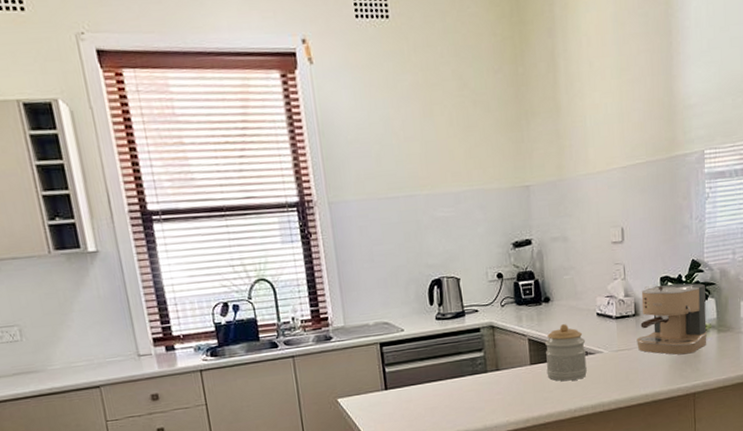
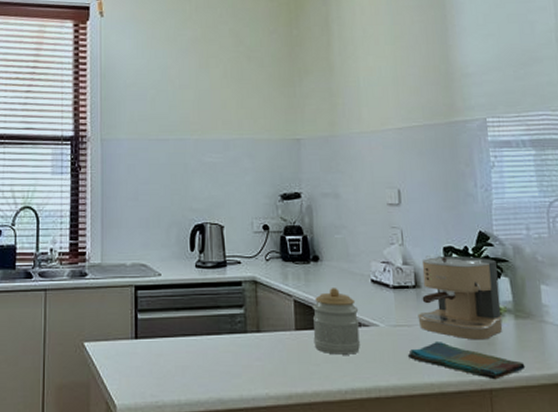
dish towel: none [627,359,723,385] -> present [407,342,526,380]

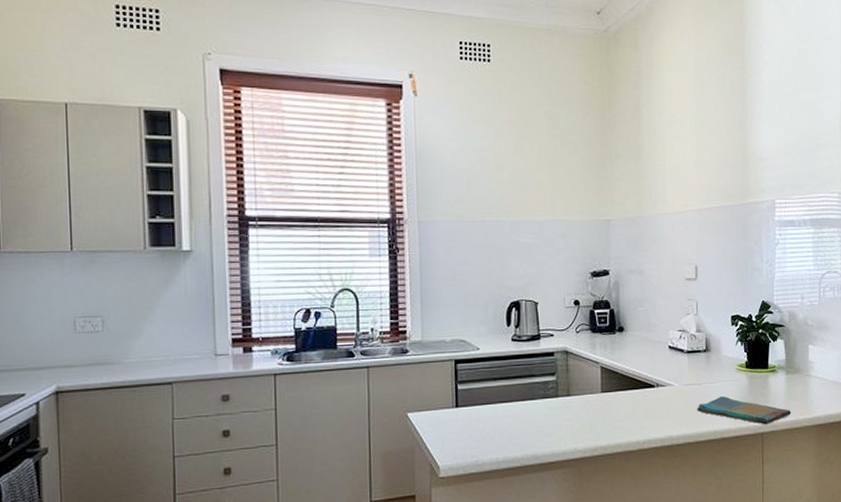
jar: present [312,288,360,355] -> none [616,354,657,412]
coffee maker: present [418,254,503,340] -> none [707,322,776,394]

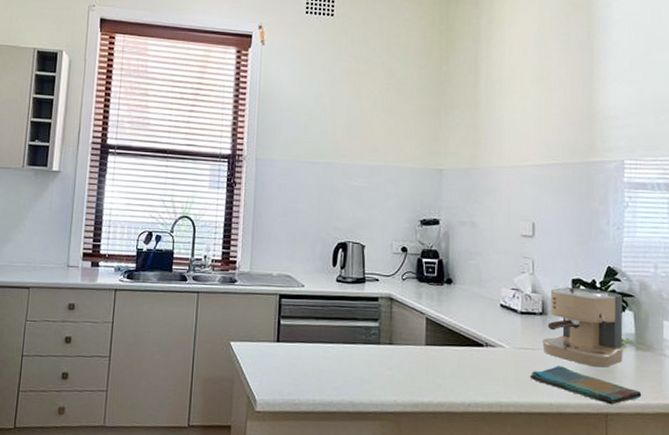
coffee maker: none [707,322,776,394] -> present [542,285,623,368]

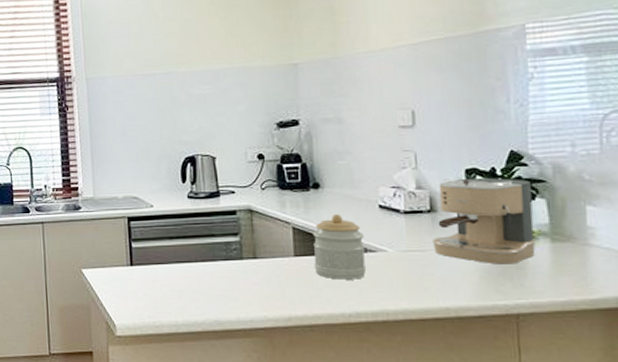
jar: none [442,309,487,372] -> present [313,214,366,280]
dish towel: present [529,366,642,405] -> none [419,266,562,305]

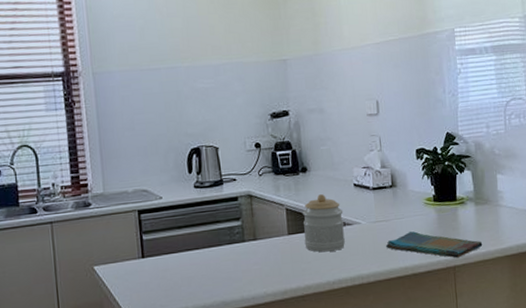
dish towel: none [419,266,562,305] -> present [385,231,483,258]
coffee maker: present [433,177,535,265] -> none [394,155,465,227]

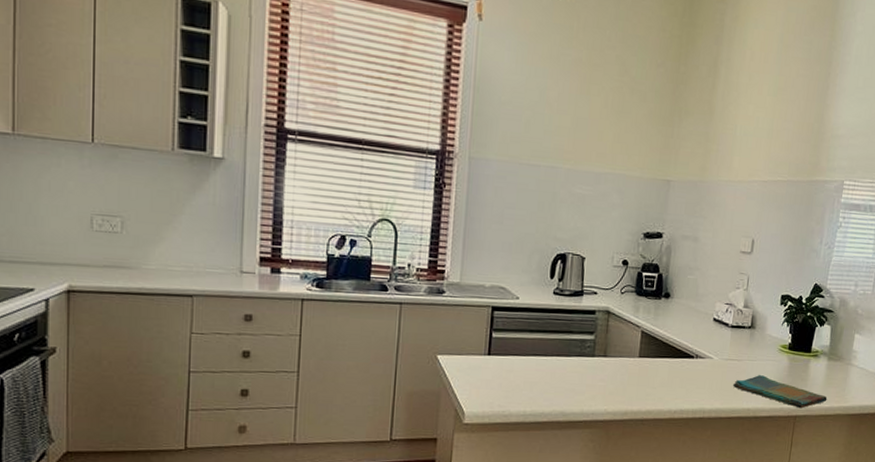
jar: present [303,194,345,253] -> none [653,323,698,381]

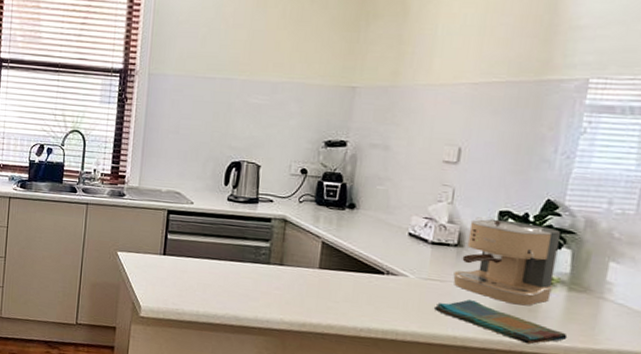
coffee maker: none [747,300,823,376] -> present [453,216,560,306]

